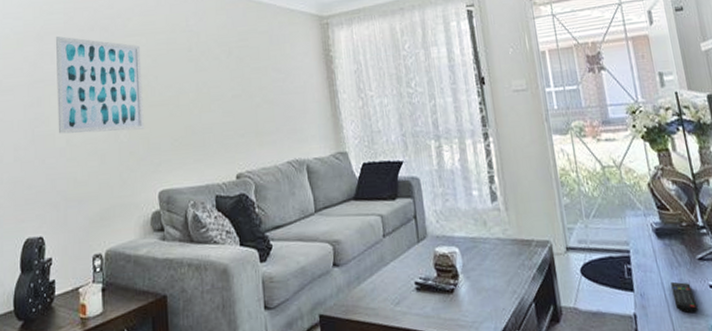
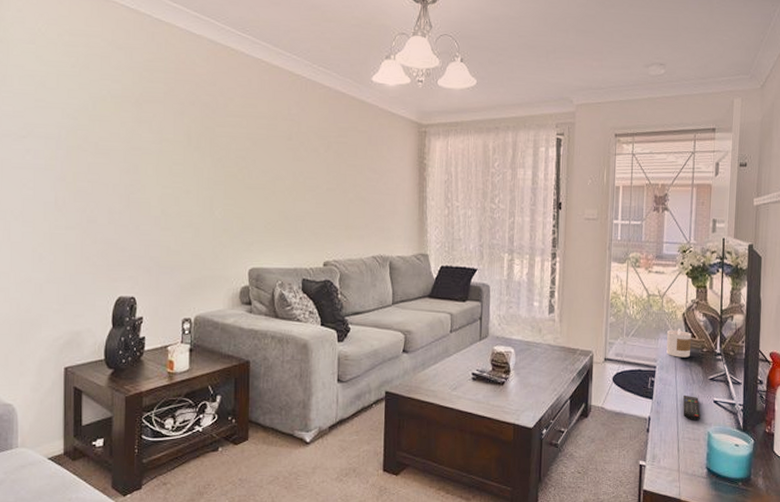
wall art: present [56,36,144,134] -> none [153,106,241,209]
candle: none [633,202,668,237] -> present [666,328,692,358]

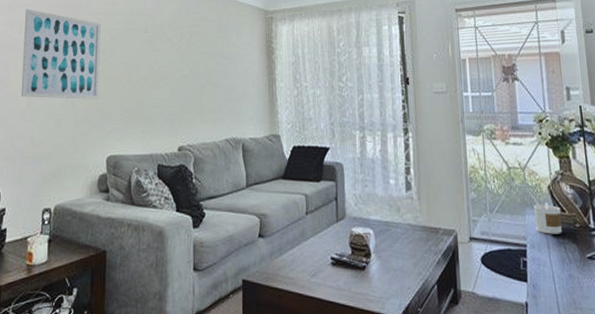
wall art: none [153,106,241,209] -> present [21,9,101,99]
remote control: present [683,395,701,420] -> none [561,276,584,305]

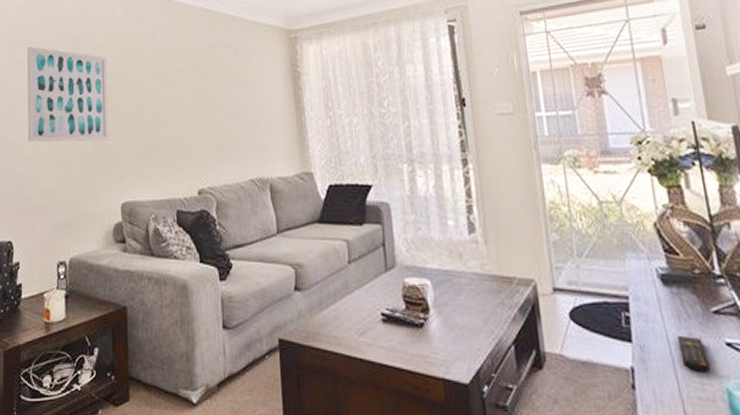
candle: present [533,202,562,234] -> none [634,244,676,283]
remote control: none [561,276,584,305] -> present [677,335,710,371]

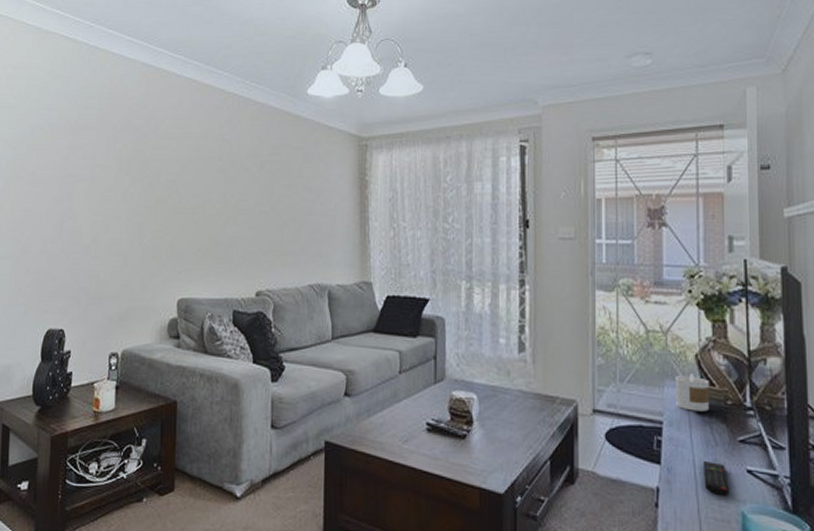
wall art: present [27,46,109,142] -> none [85,132,172,235]
candle: none [634,244,676,283] -> present [674,374,710,412]

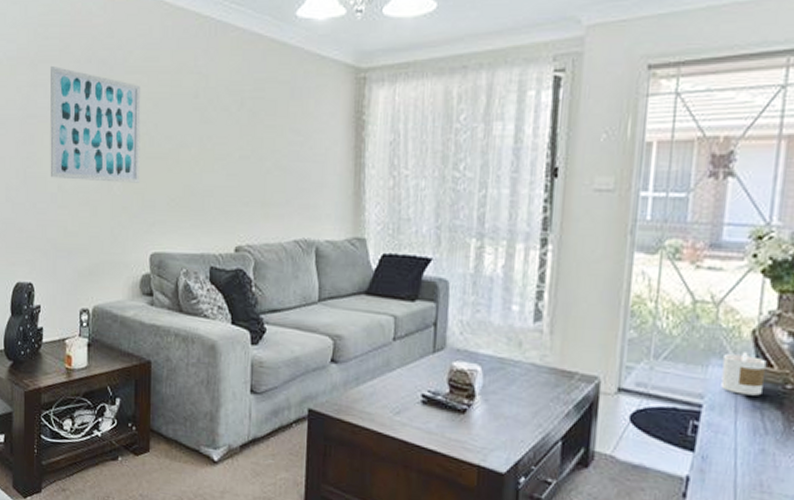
wall art: none [85,132,172,235] -> present [50,66,141,183]
remote control: present [703,460,729,495] -> none [745,449,776,489]

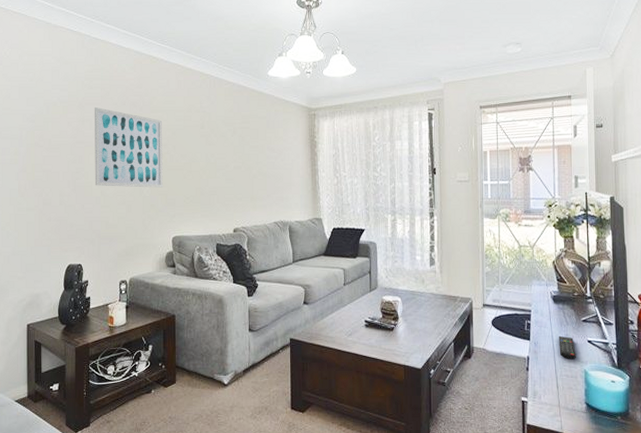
candle: present [721,352,767,396] -> none [538,275,563,302]
remote control: none [745,449,776,489] -> present [559,335,576,359]

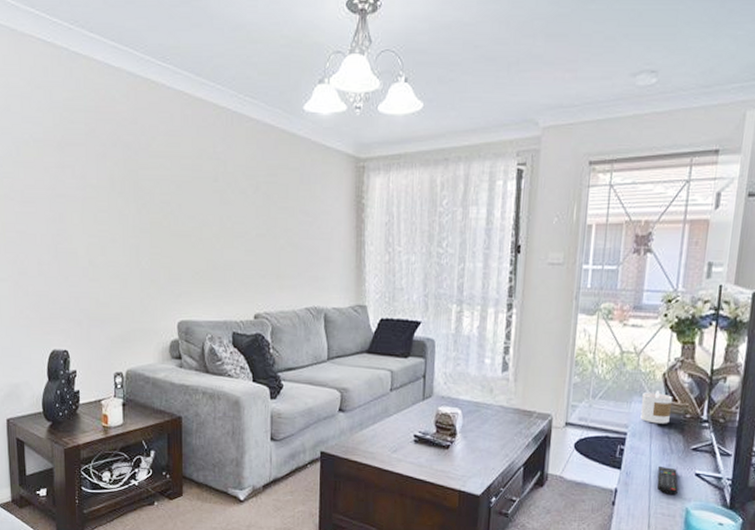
wall art: present [95,107,163,188] -> none [77,149,166,258]
candle: none [538,275,563,302] -> present [640,391,673,424]

